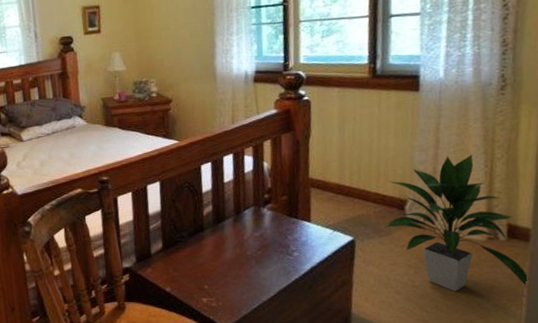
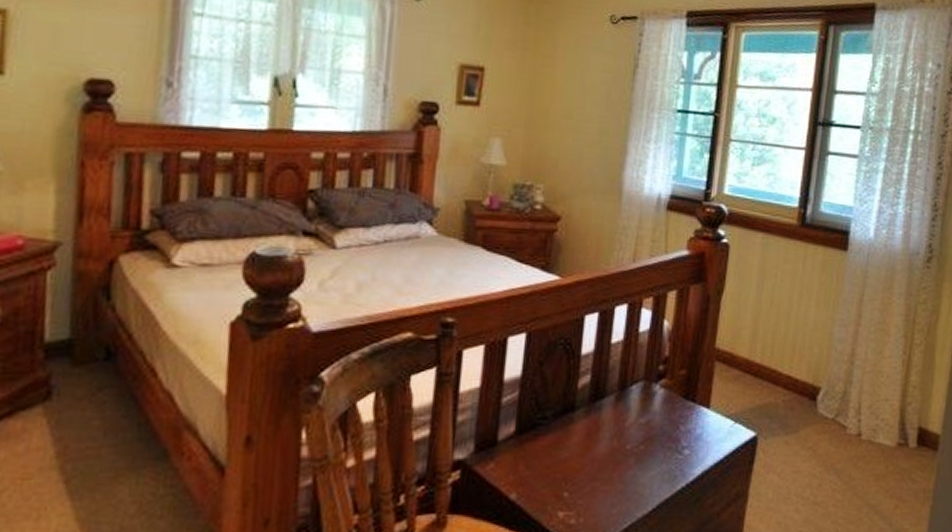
indoor plant: present [384,154,529,292] -> none [791,336,934,512]

